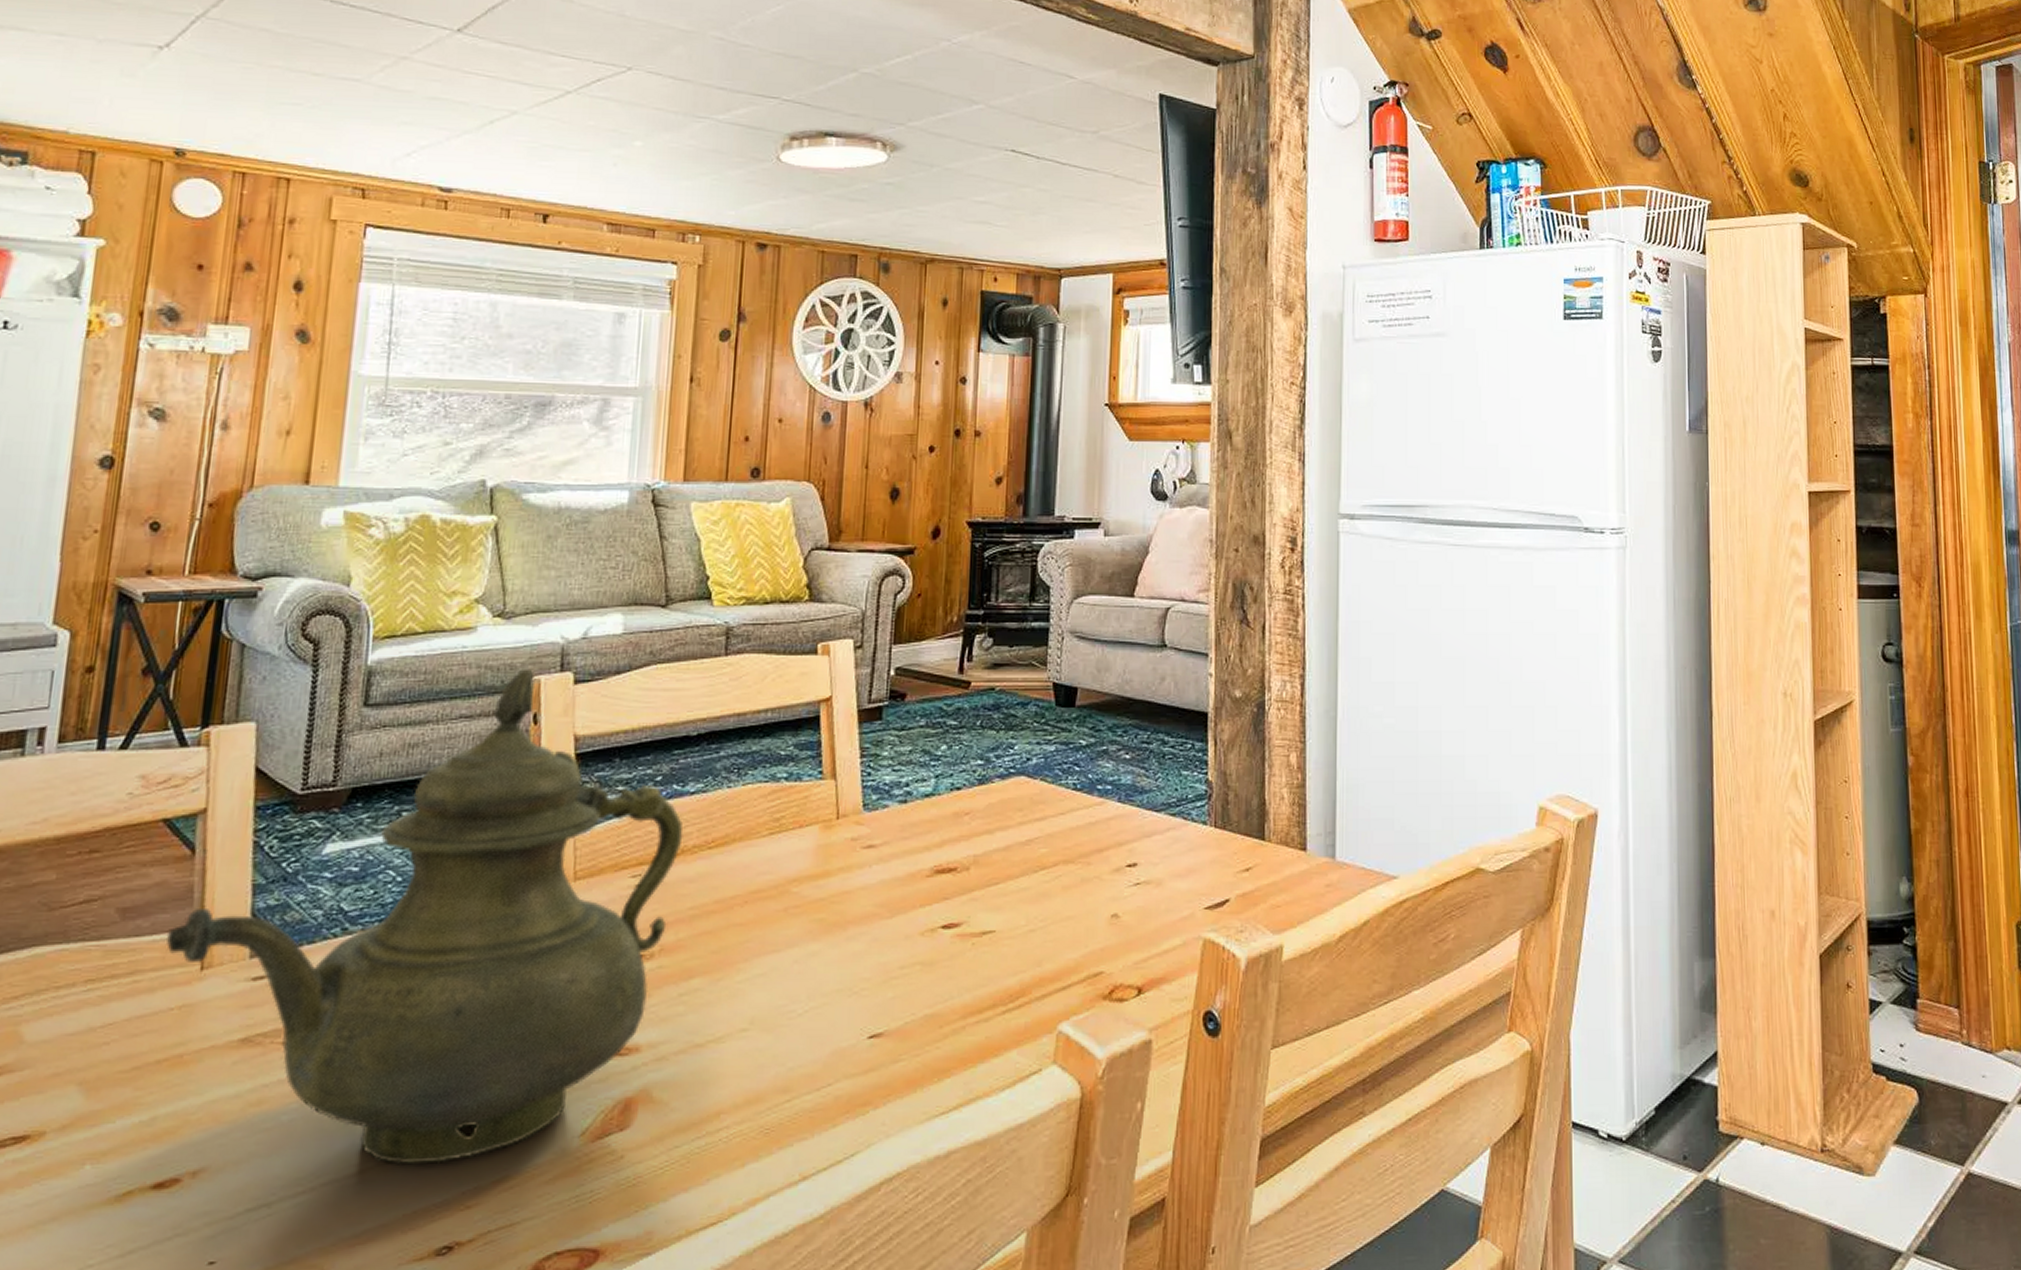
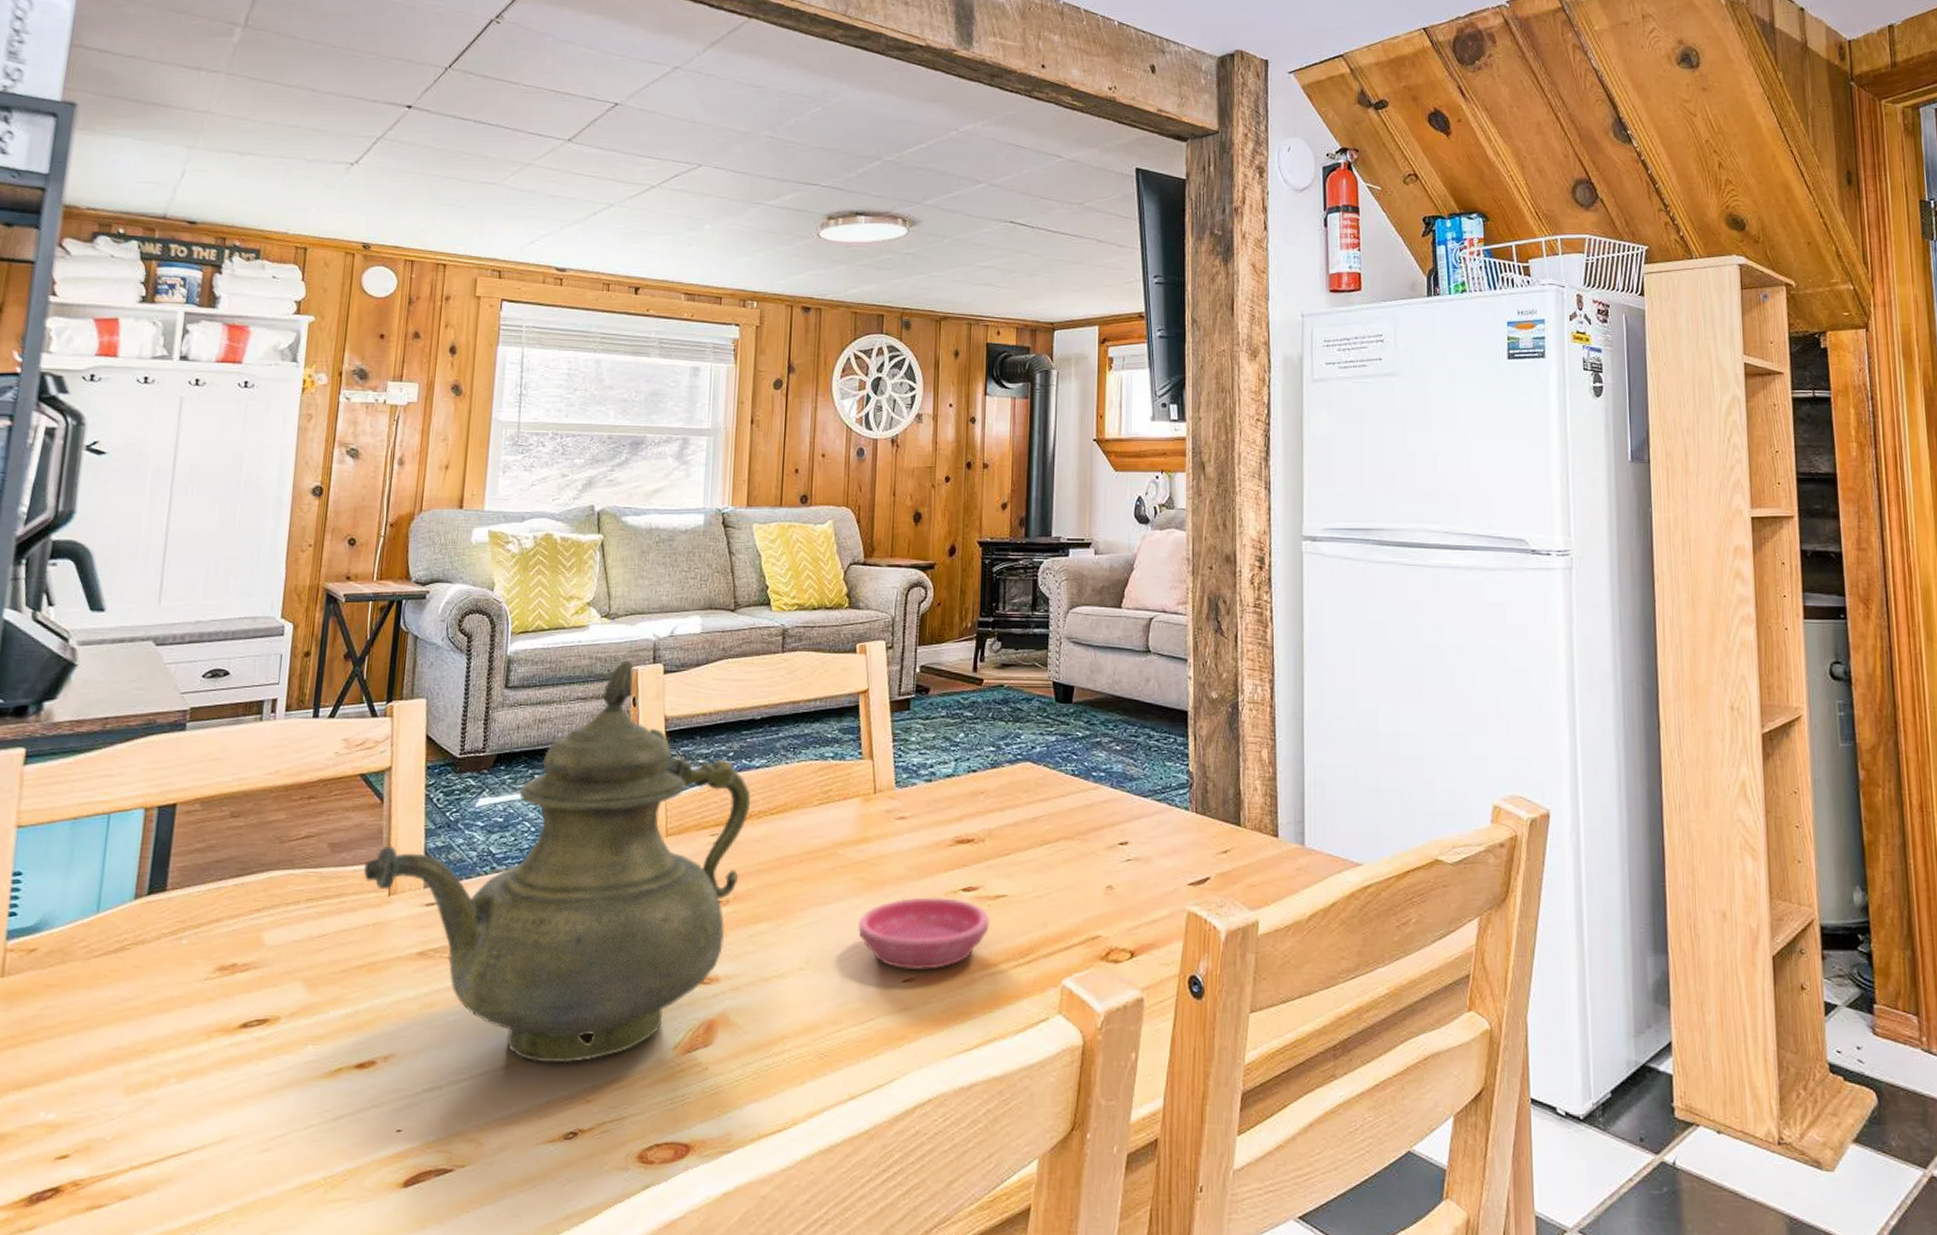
saucer: none [815,937,974,1024] -> present [858,897,989,971]

